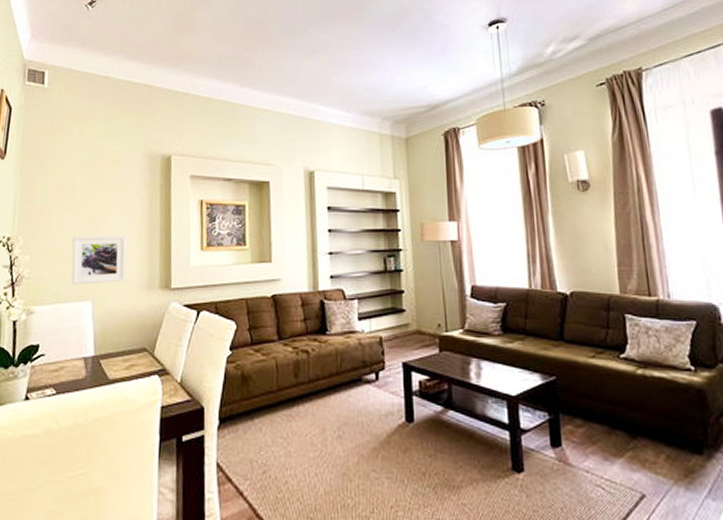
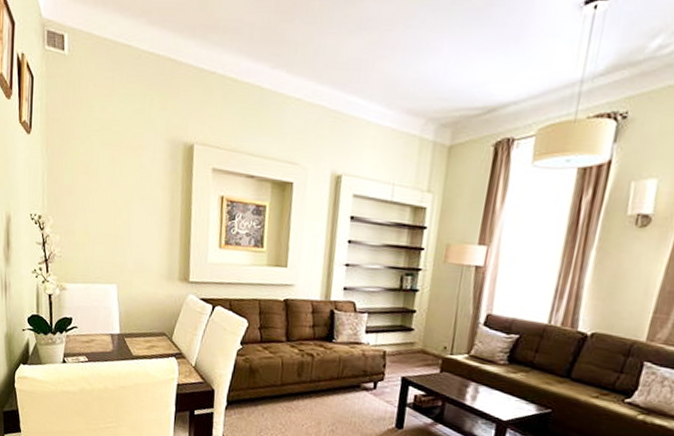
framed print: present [71,236,127,285] -> none [97,220,149,270]

